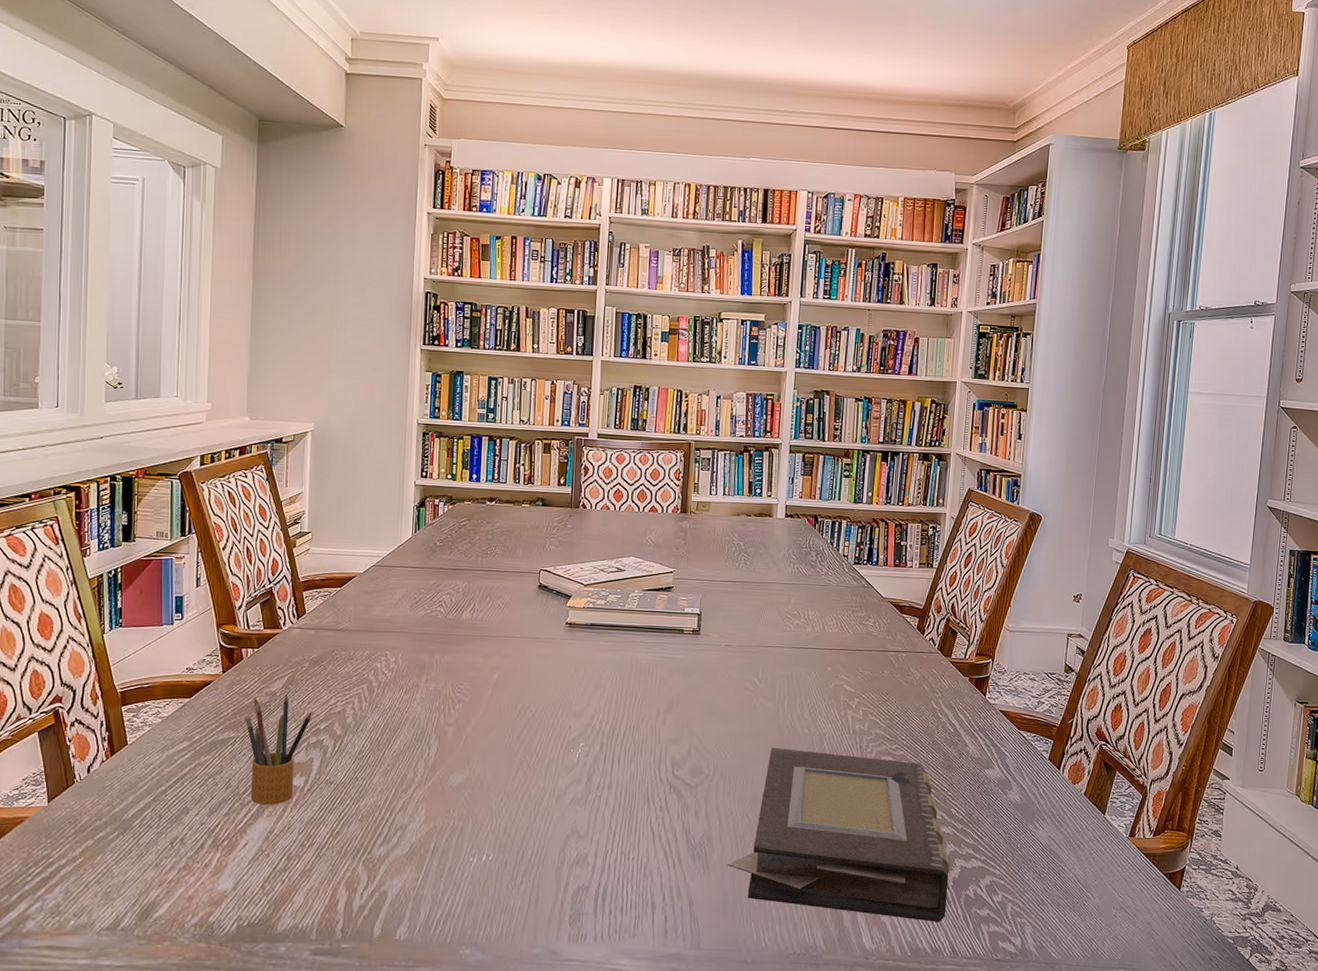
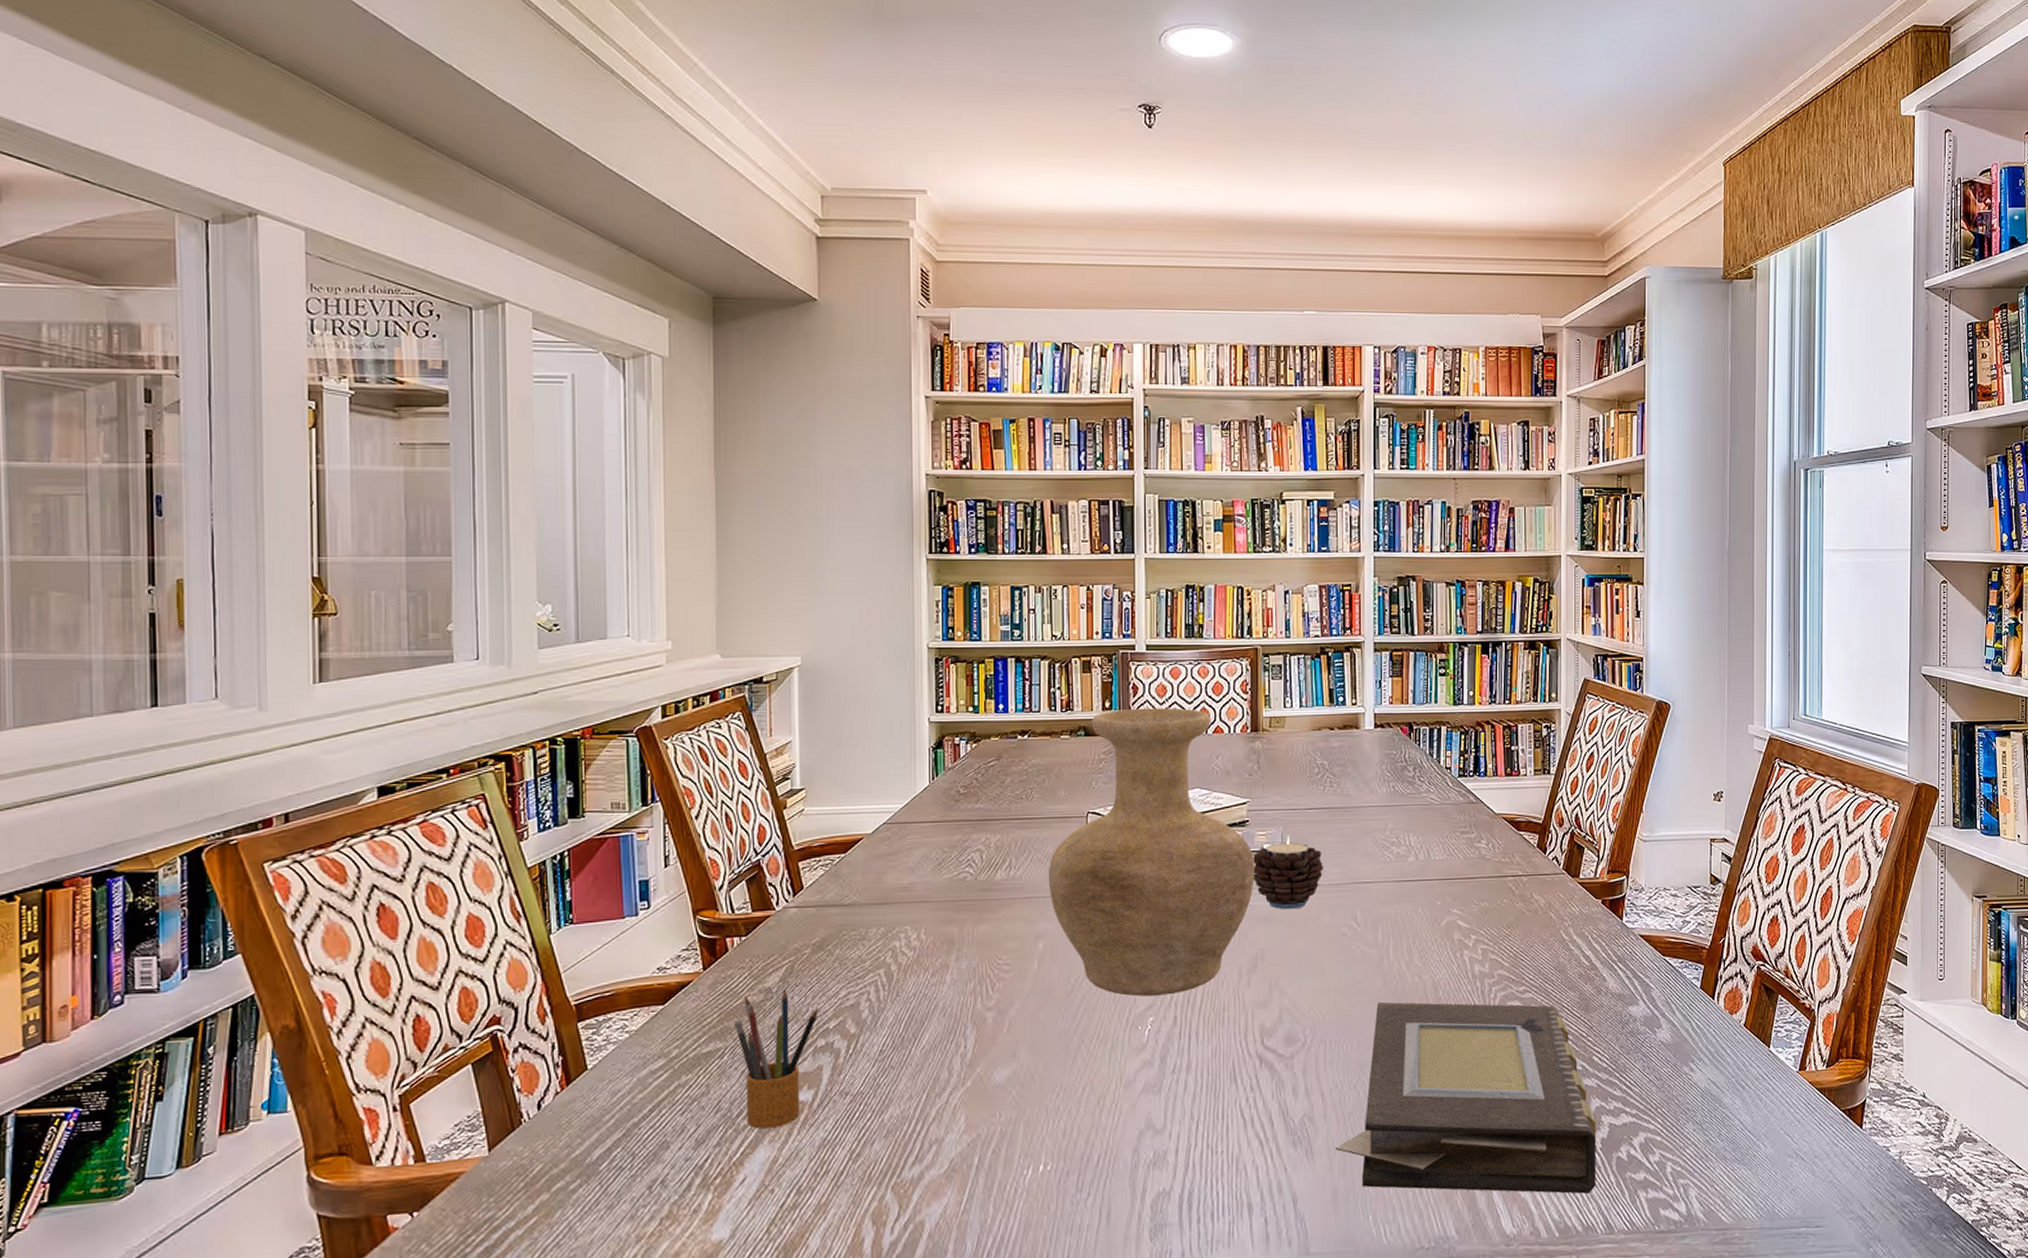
vase: none [504,486,676,726] -> present [1048,708,1254,997]
candle: none [674,601,734,664] -> present [1253,835,1324,910]

